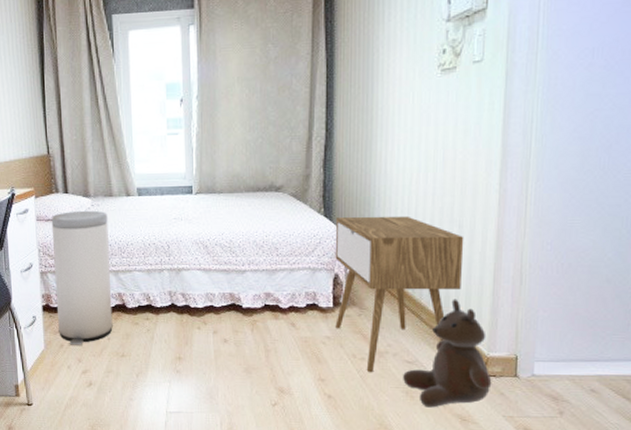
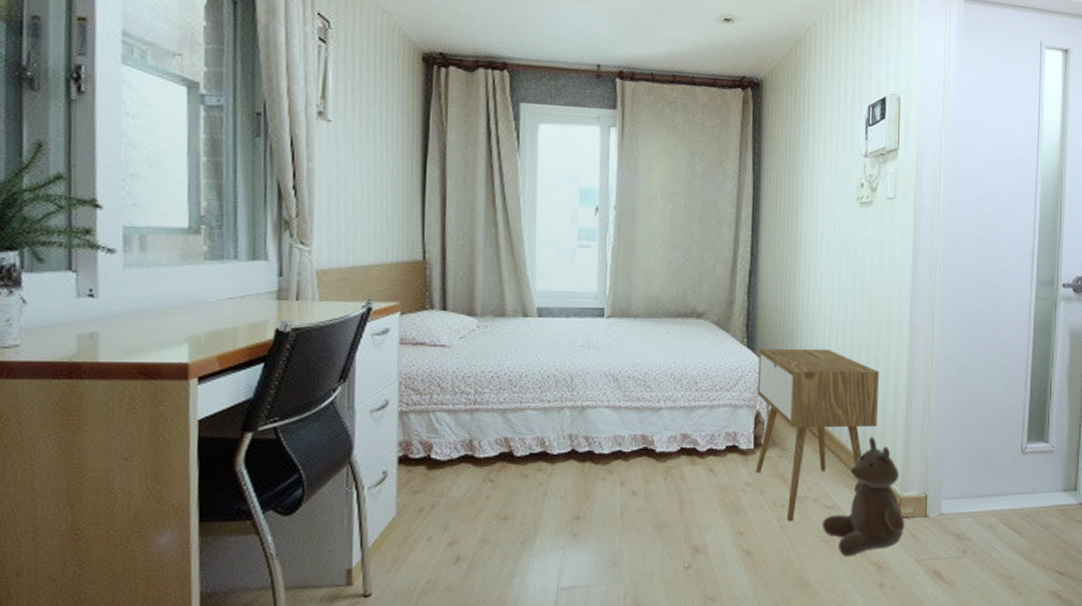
pedal bin: present [51,210,113,347] -> none [418,332,498,510]

